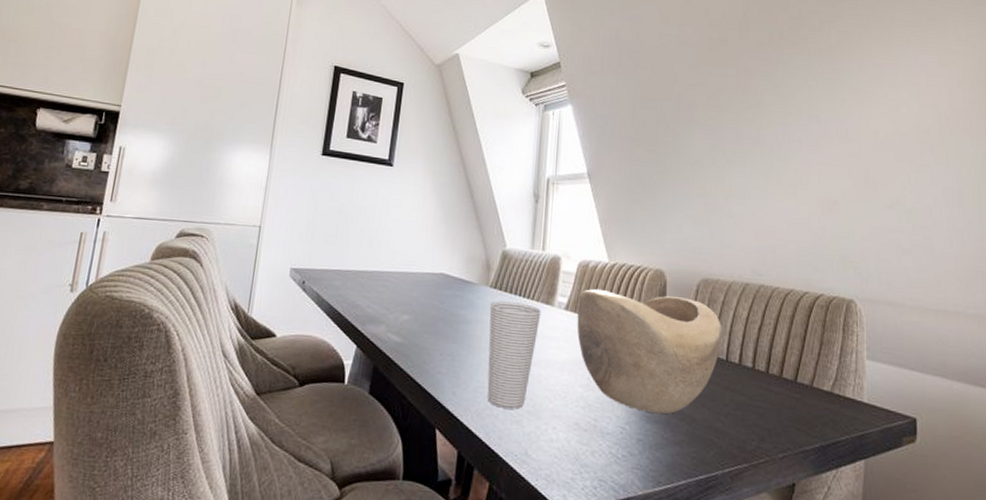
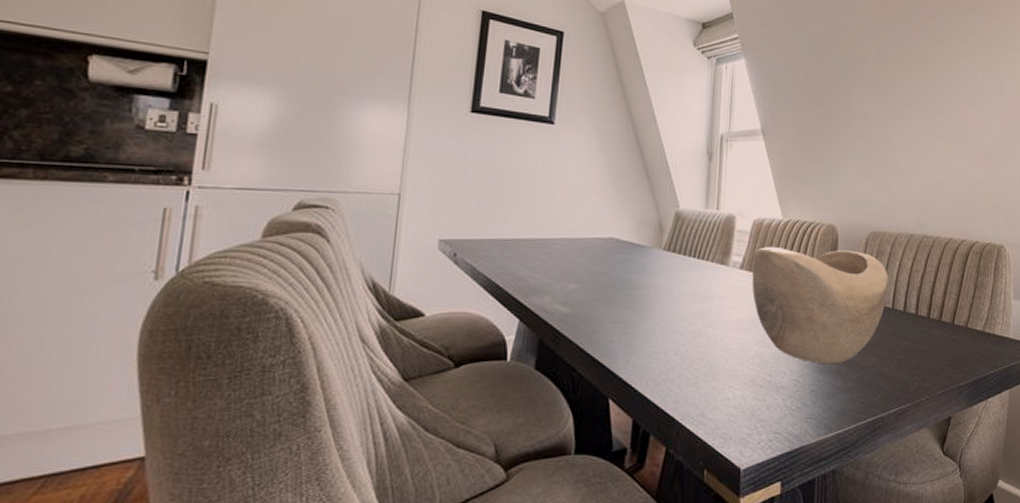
cup: present [487,301,542,409] -> none [662,264,717,372]

